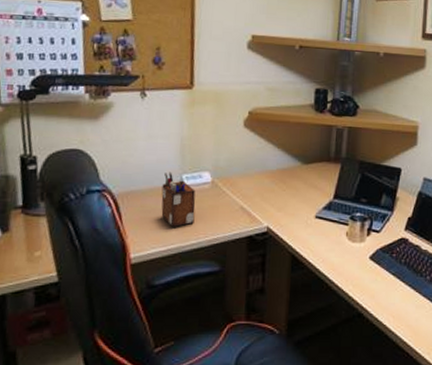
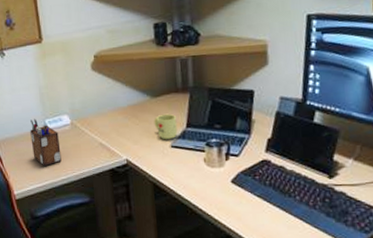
mug: none [301,182,325,209] -> present [154,113,178,139]

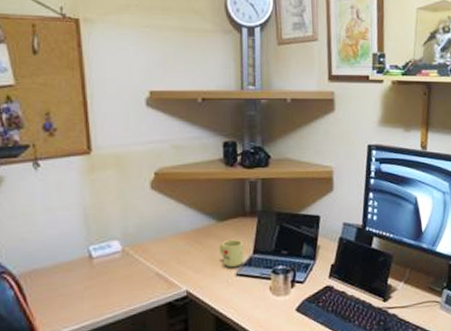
desk organizer: present [30,118,62,166] -> none [68,244,107,303]

